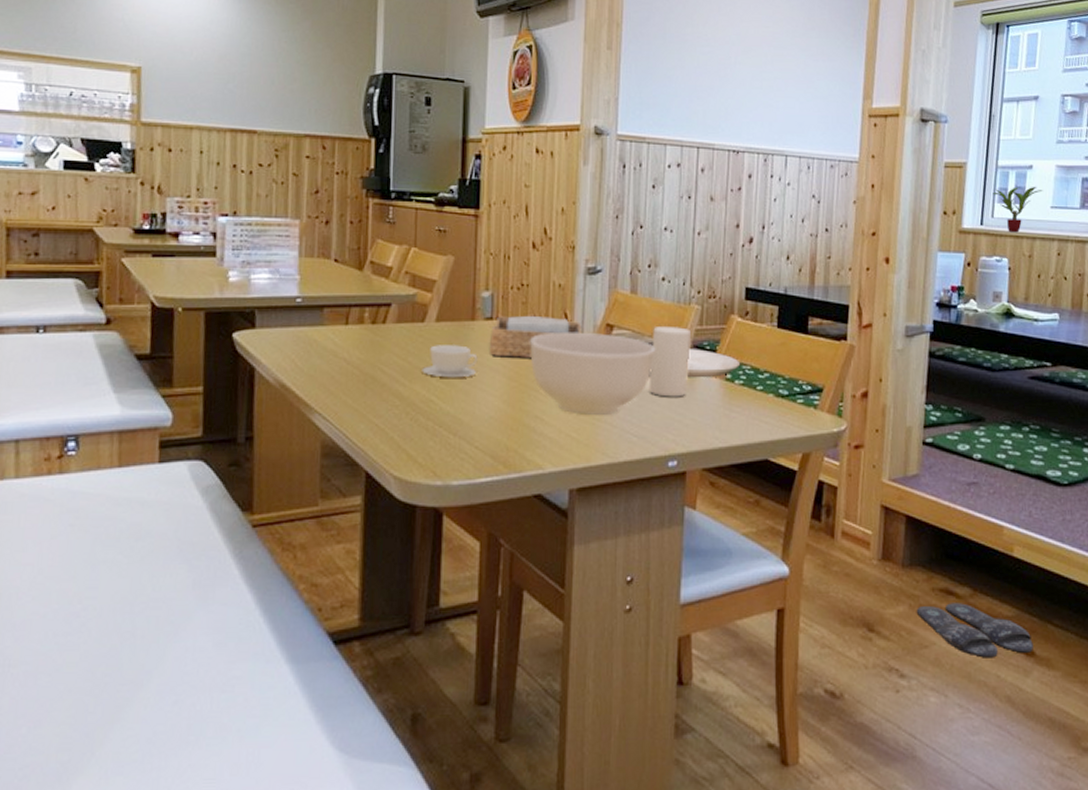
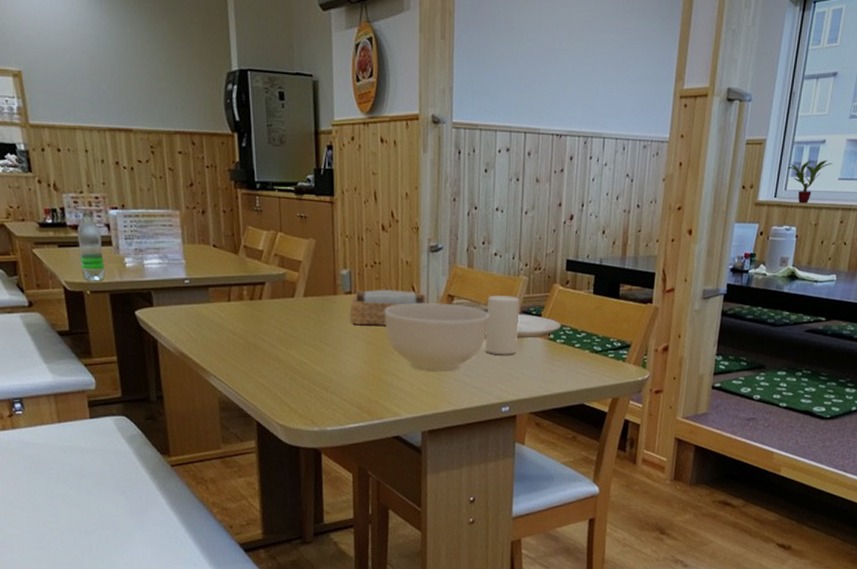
bottle: none [175,219,205,297] -> present [77,212,105,282]
teacup: present [422,345,478,378] -> none [295,316,341,344]
slippers: present [917,603,1033,658] -> none [700,511,790,552]

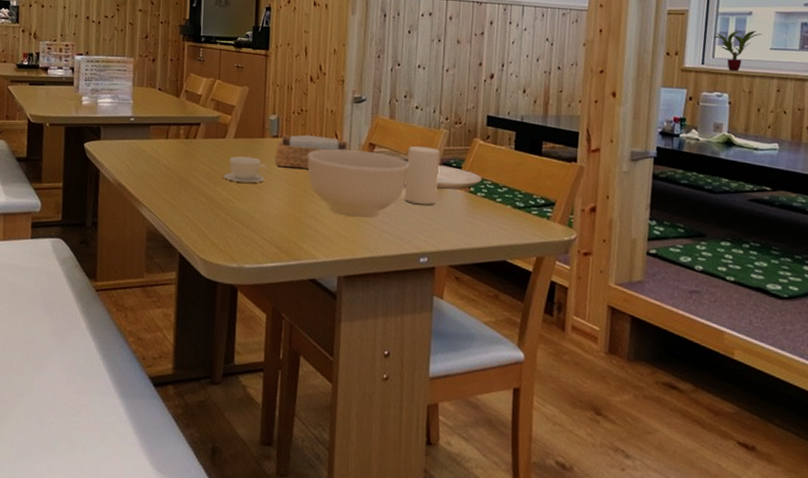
bottle: present [77,212,105,282] -> none [45,57,66,116]
teacup: none [295,316,341,344] -> present [223,156,266,183]

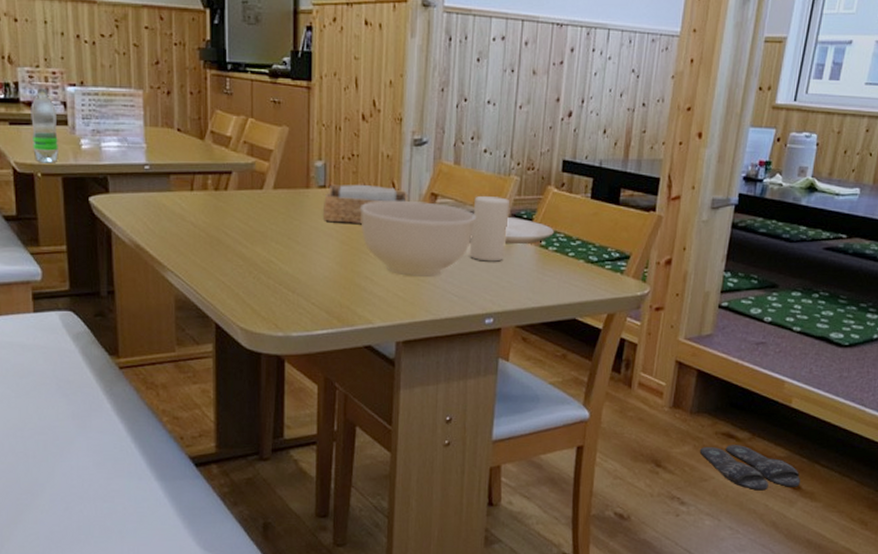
bottle: none [45,57,66,116] -> present [31,88,58,163]
teacup: present [223,156,266,183] -> none [262,211,313,241]
slippers: none [641,396,754,449] -> present [700,445,800,491]
potted plant: present [713,31,762,71] -> none [809,62,859,109]

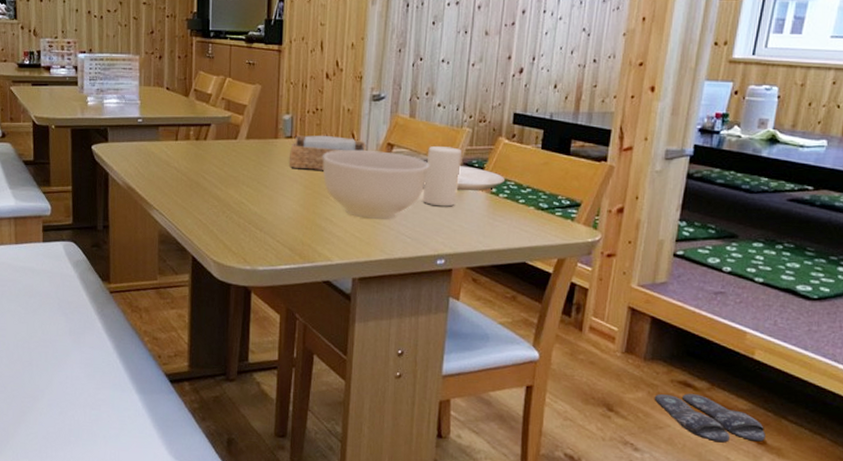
bottle: present [31,88,58,163] -> none [49,55,70,117]

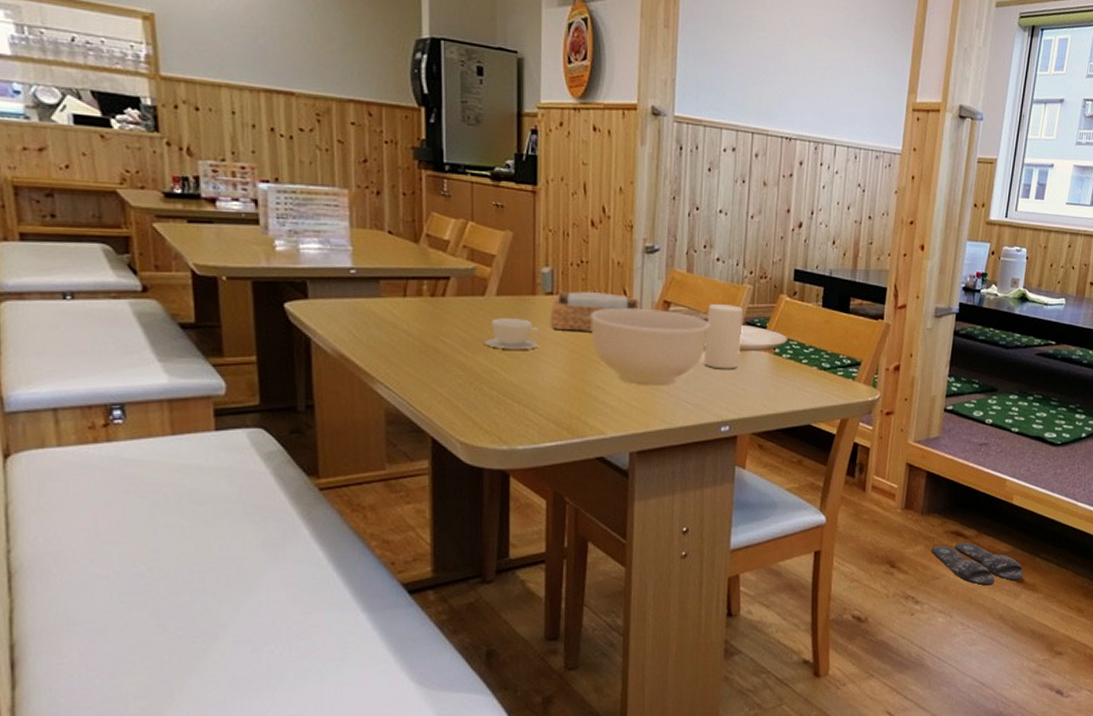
teacup: none [235,158,280,185] -> present [484,318,539,350]

